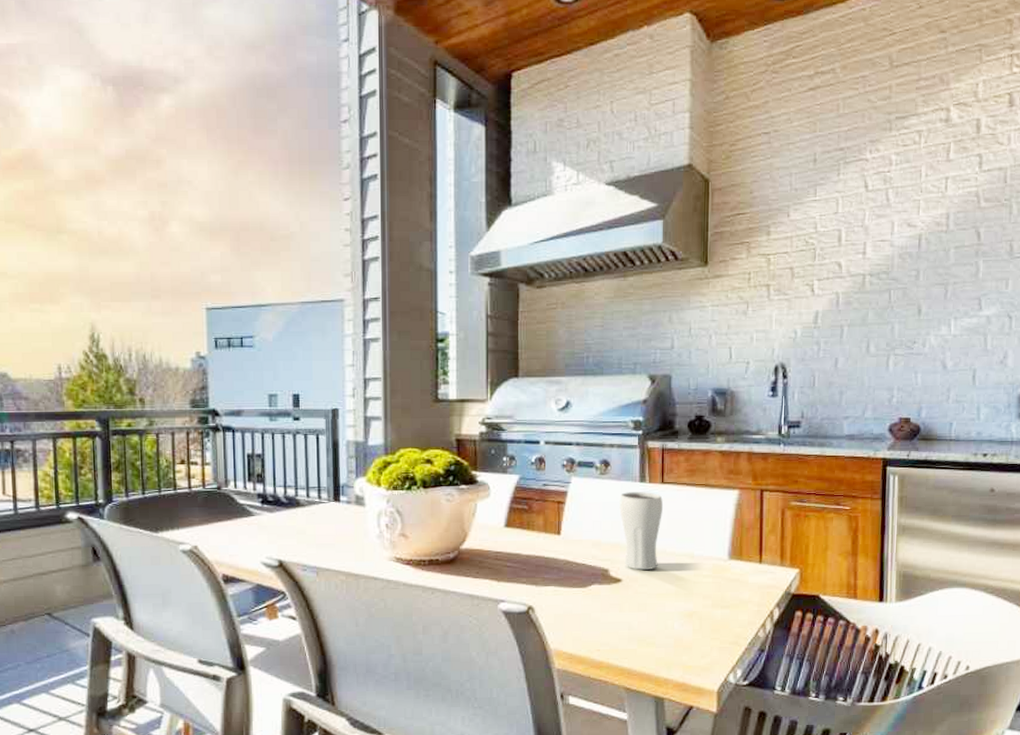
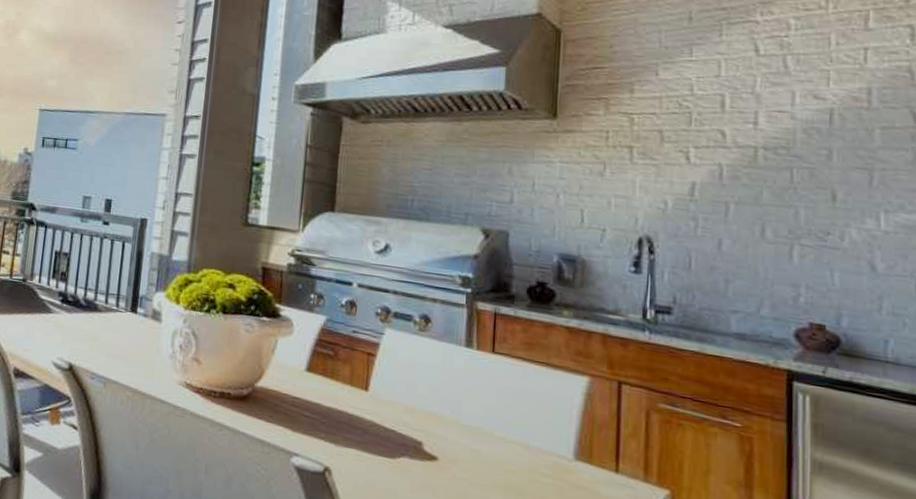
drinking glass: present [619,492,663,570] -> none [439,355,493,453]

